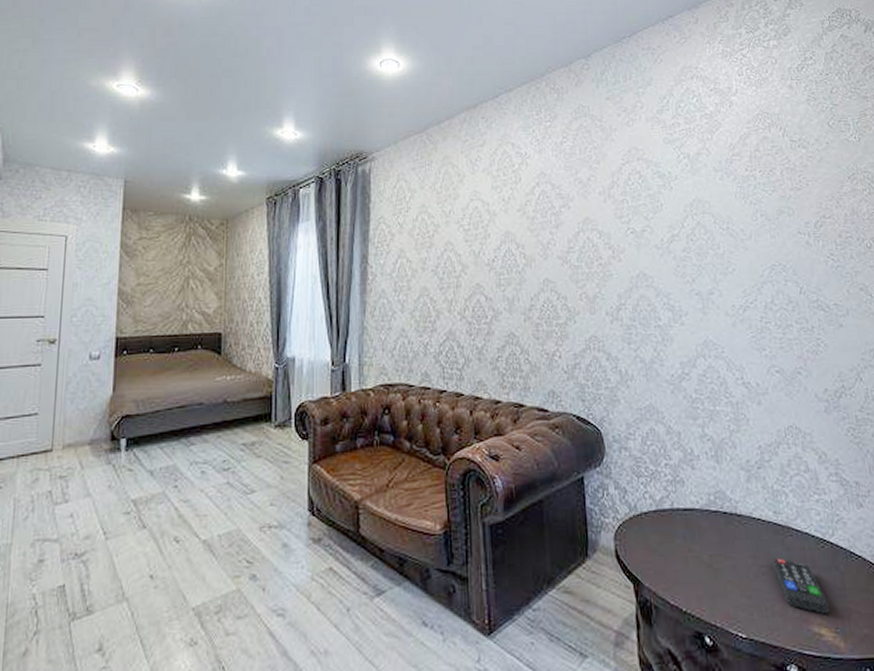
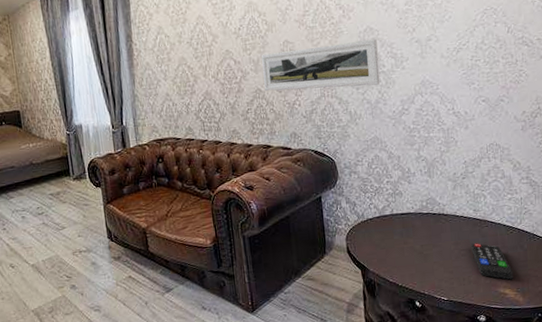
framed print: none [517,286,656,341] -> present [261,38,380,92]

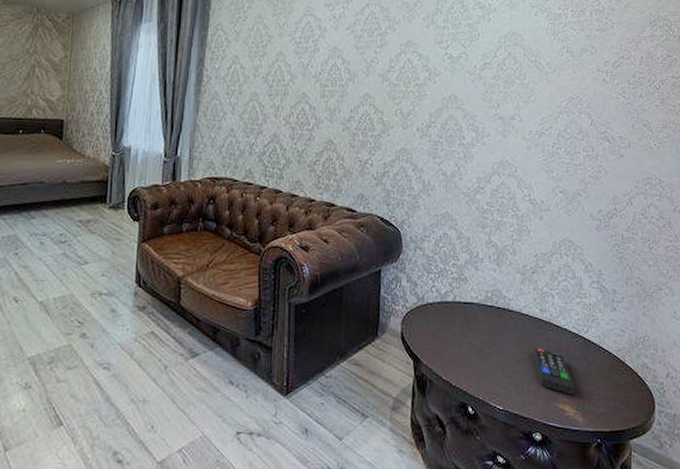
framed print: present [261,38,380,92] -> none [336,104,460,157]

